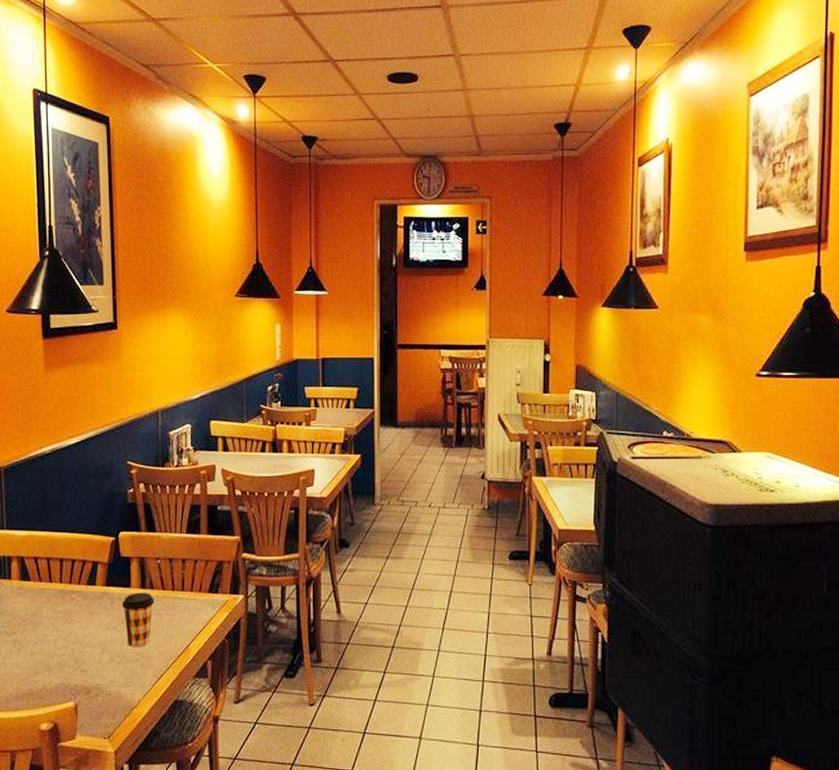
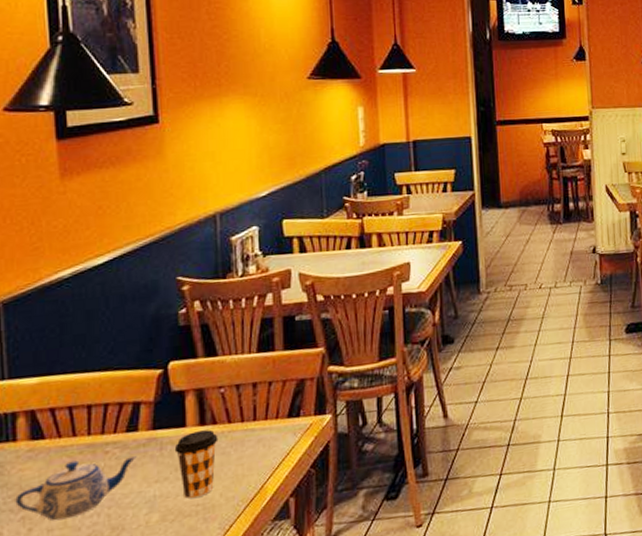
teapot: none [9,602,94,647] -> present [15,456,137,521]

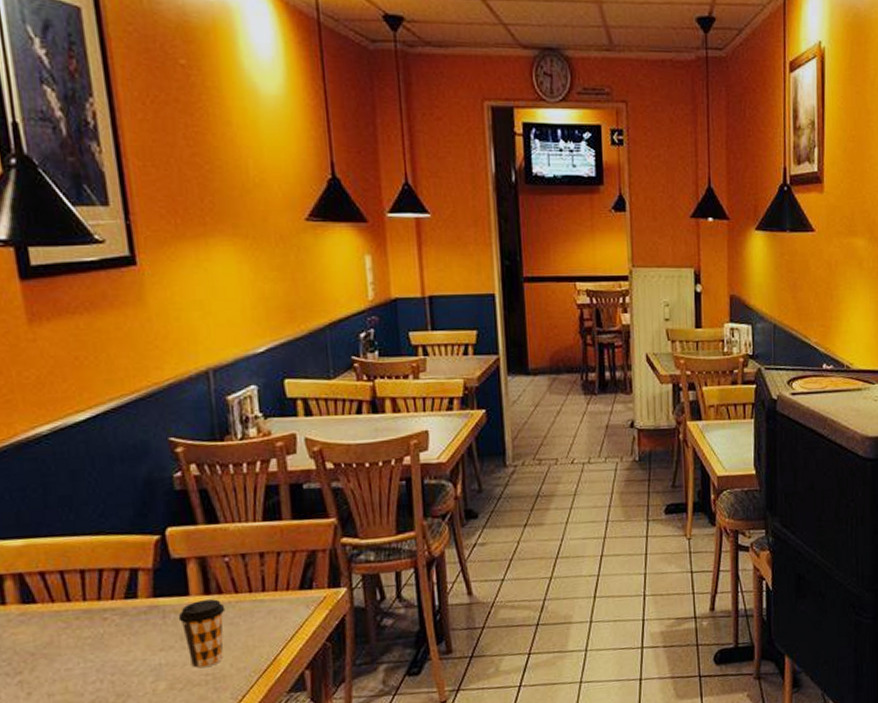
teapot: present [15,456,137,521] -> none [10,624,138,686]

